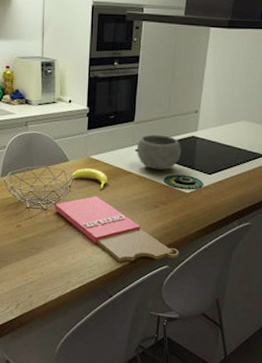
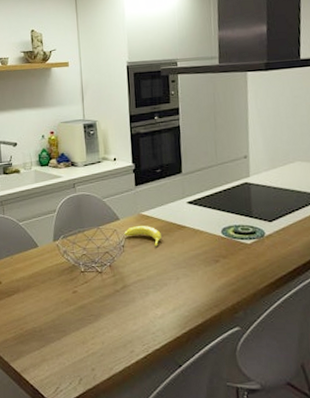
cutting board: present [54,196,179,262] -> none [109,254,250,326]
bowl: present [137,134,181,170] -> none [188,184,236,222]

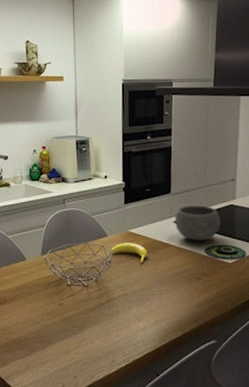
bowl: none [188,184,236,222] -> present [175,205,220,241]

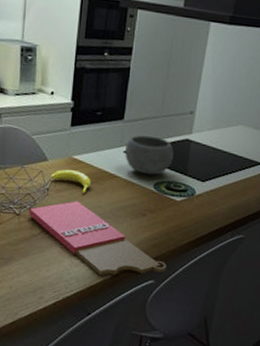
cutting board: none [95,270,226,338] -> present [29,201,167,276]

